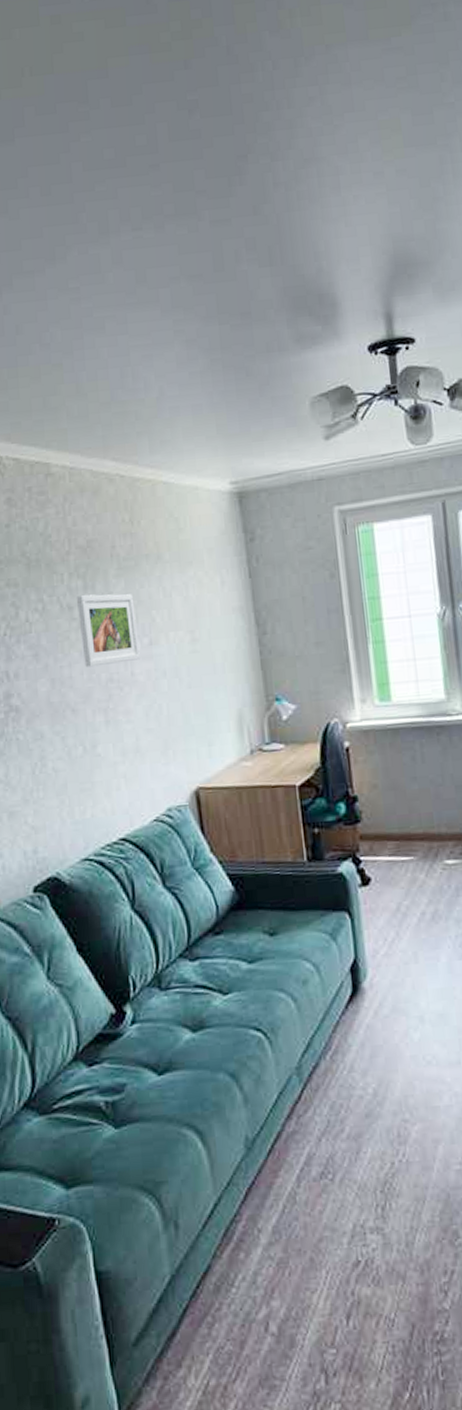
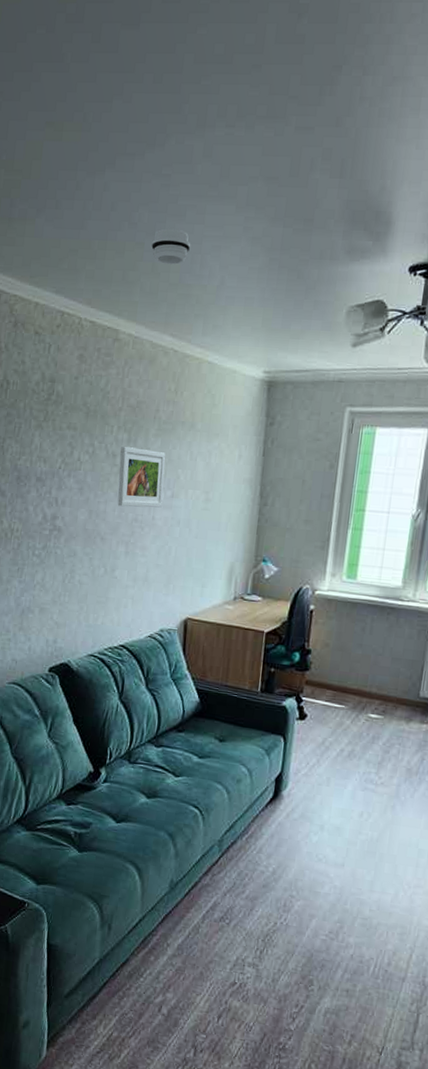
smoke detector: none [71,343,118,383] -> present [151,228,191,265]

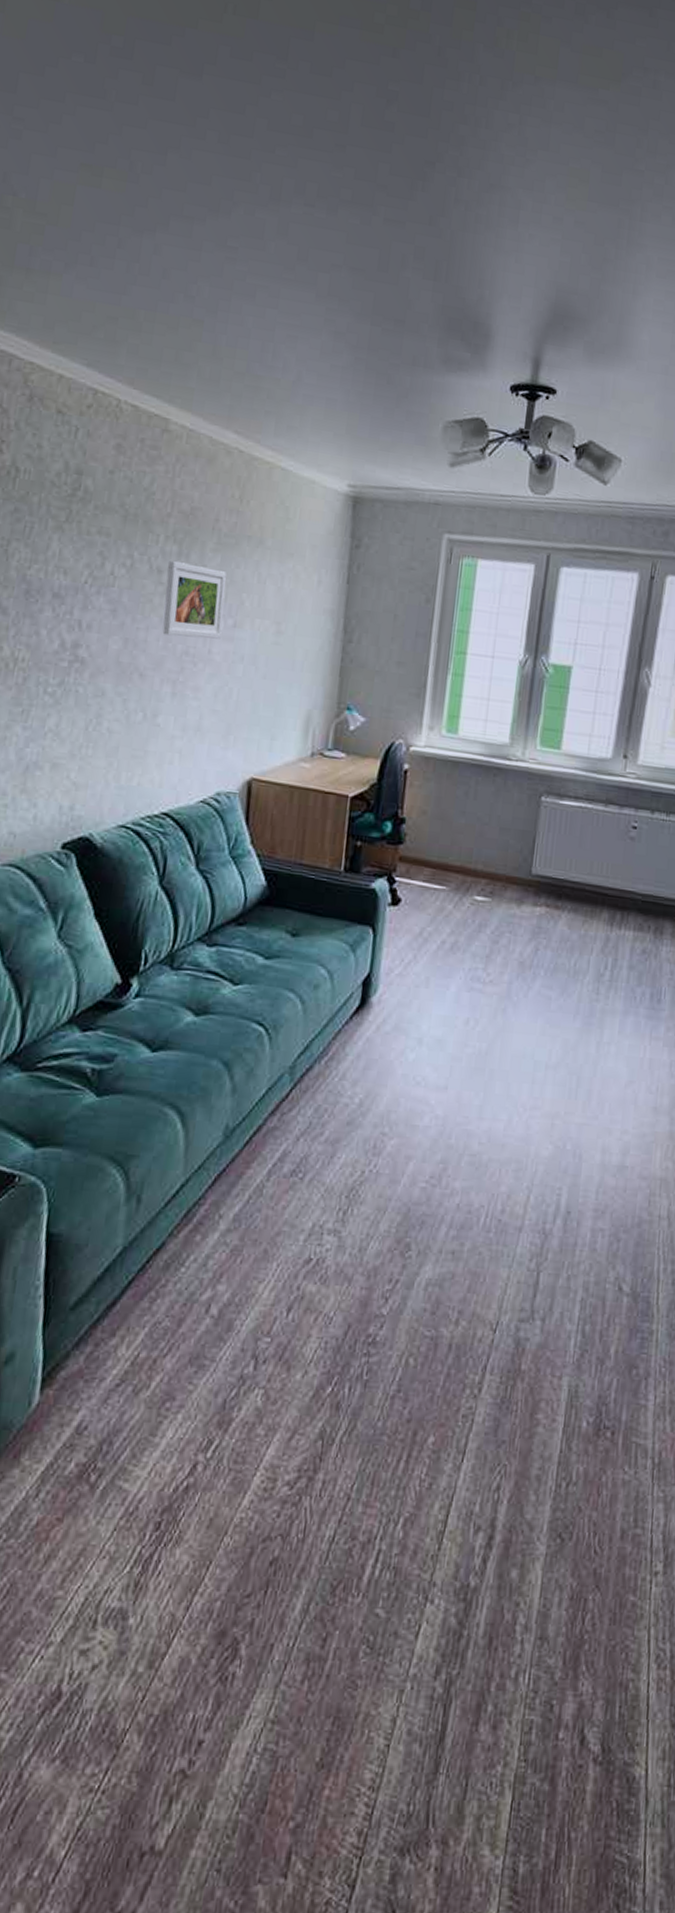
smoke detector: present [151,228,191,265] -> none [213,307,262,351]

